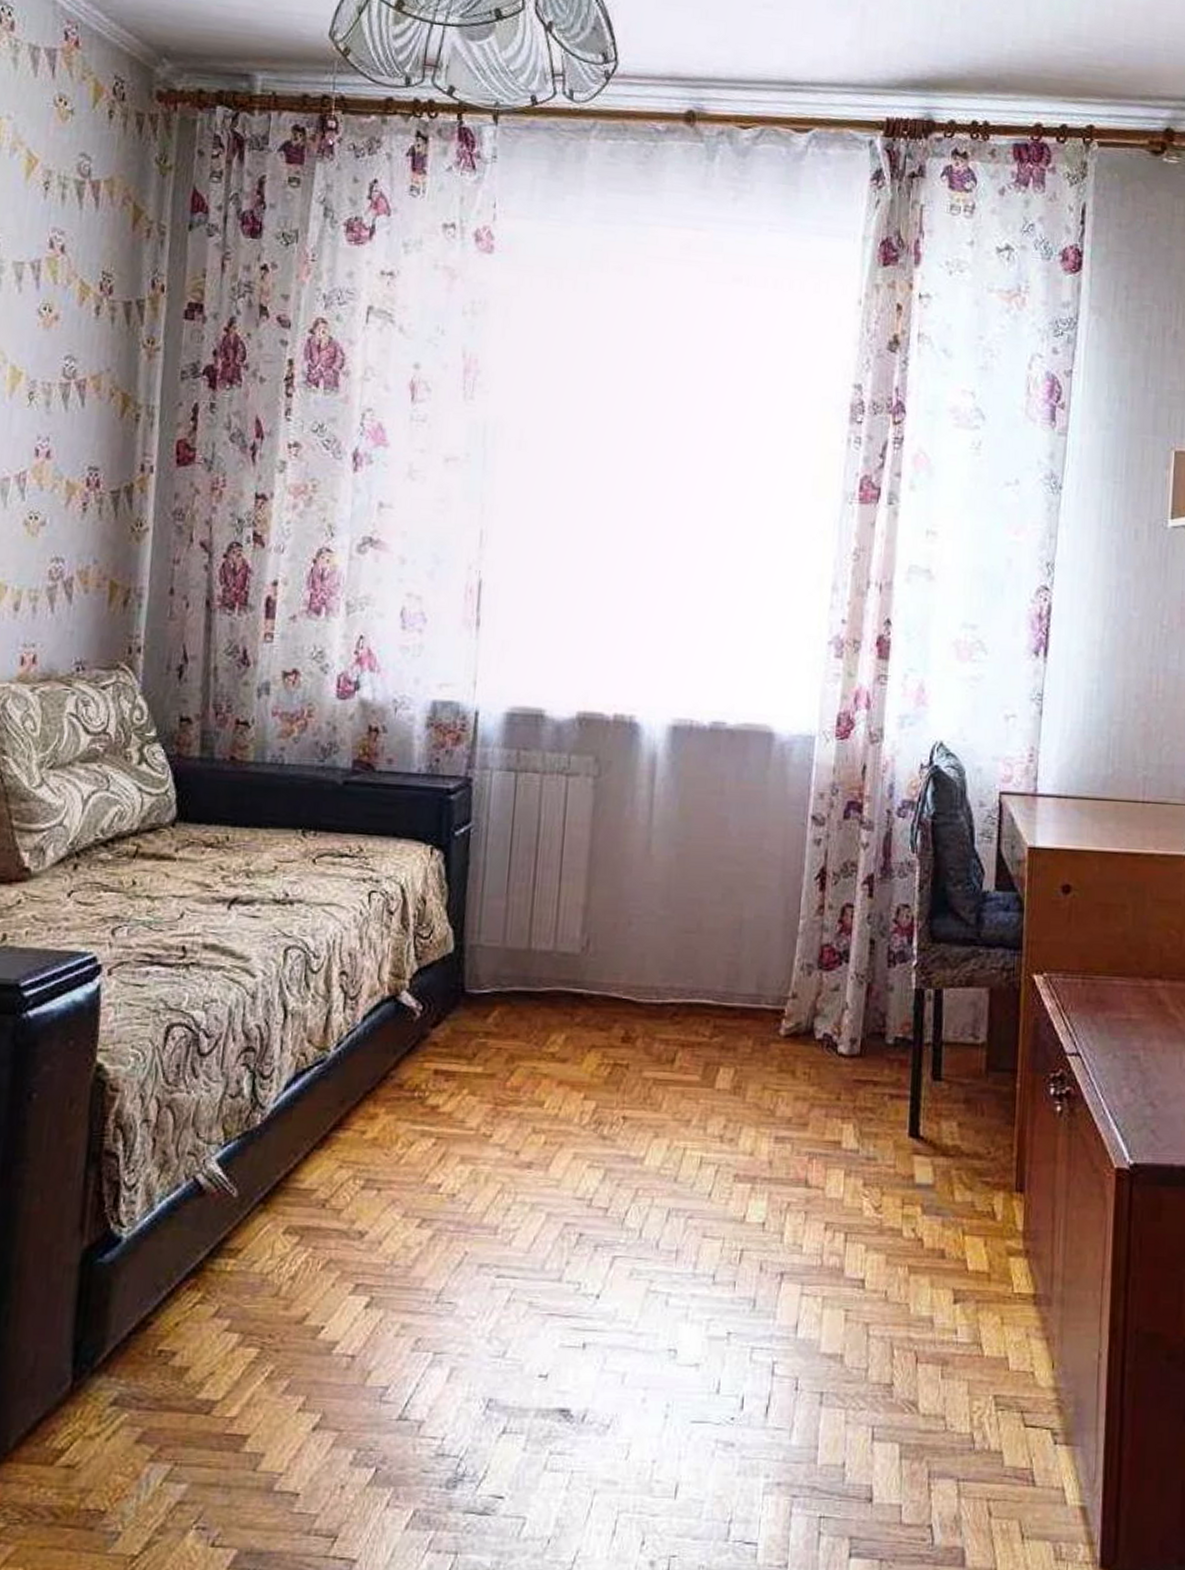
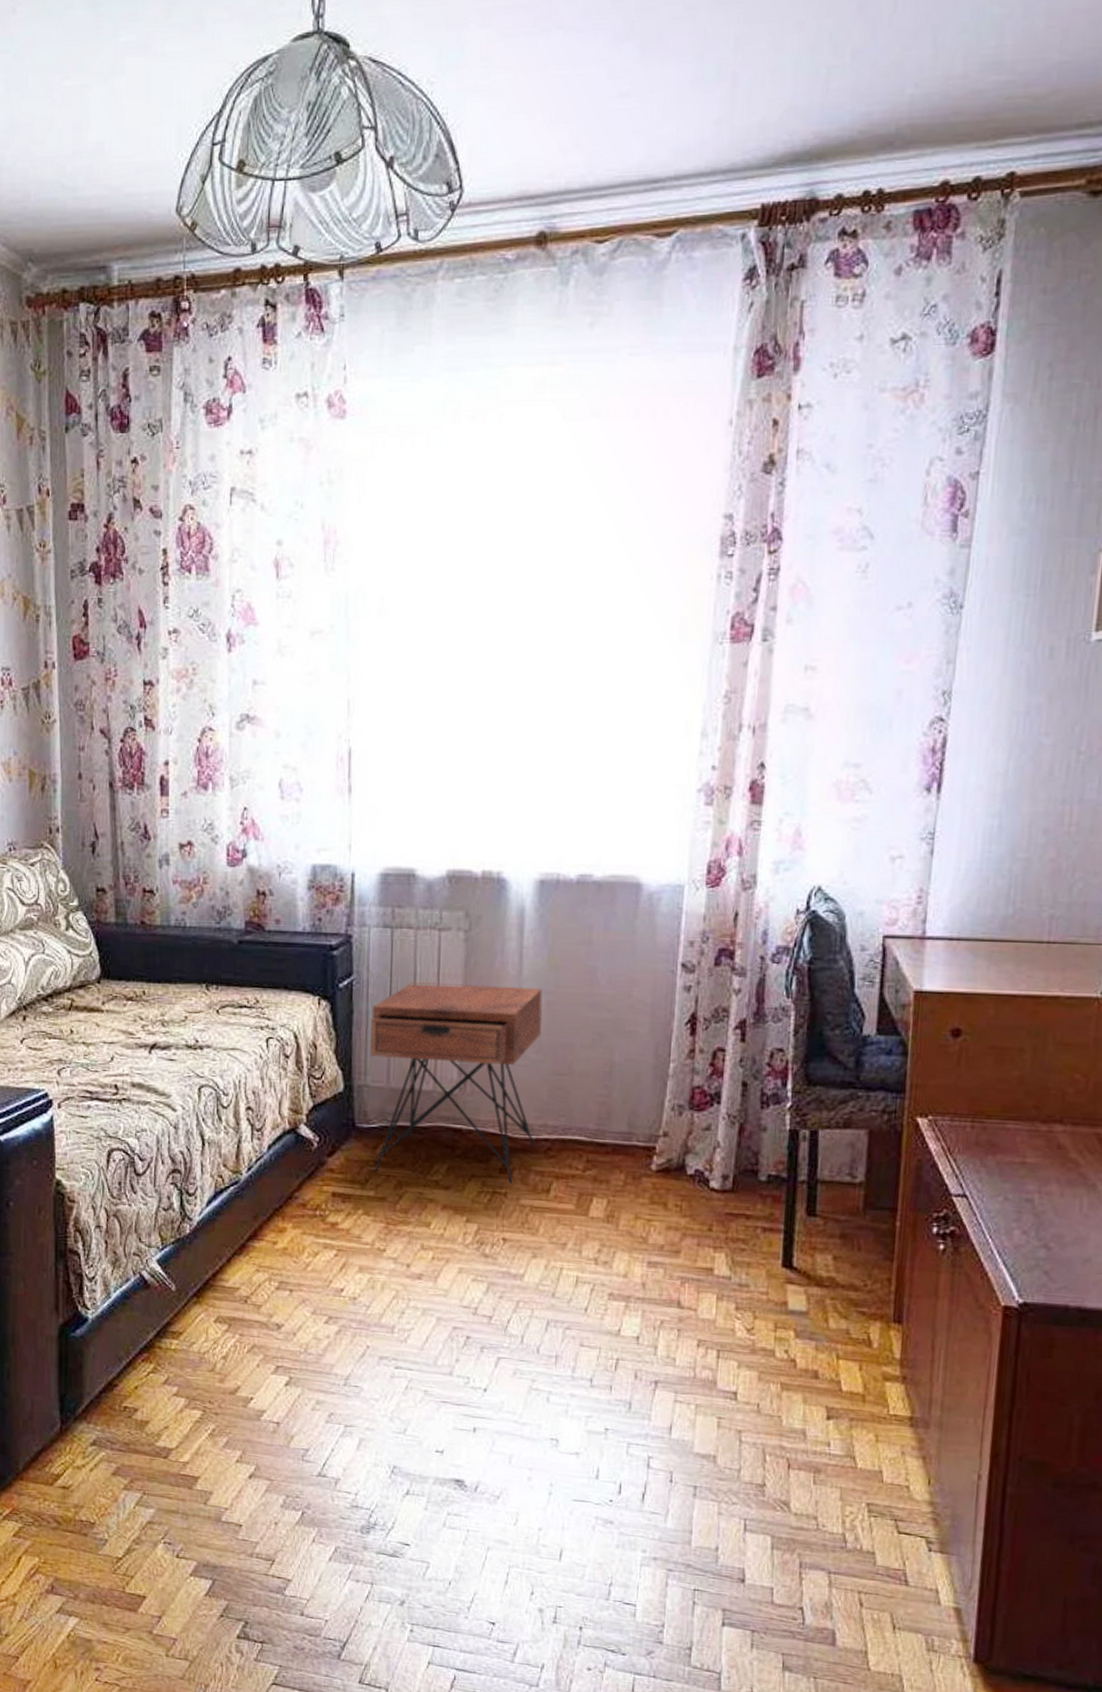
nightstand: none [483,831,673,1055] -> present [369,982,543,1184]

